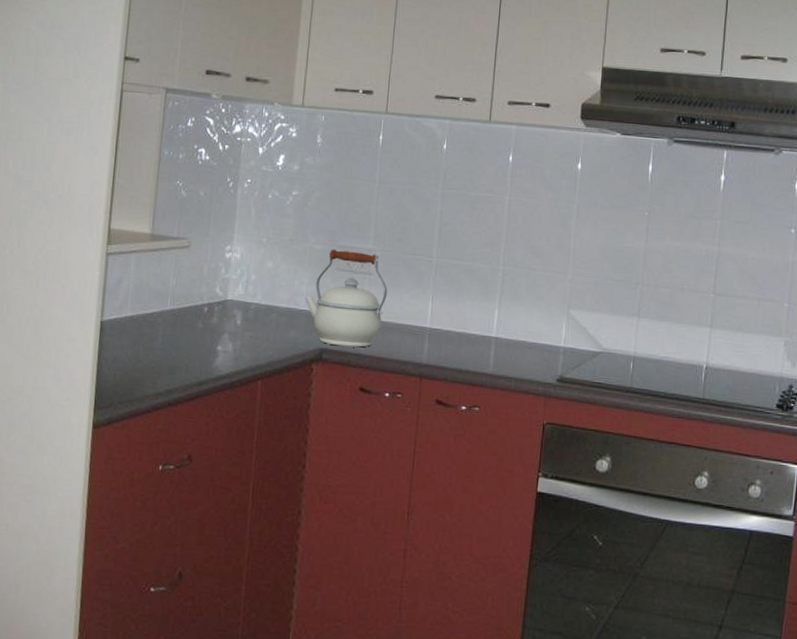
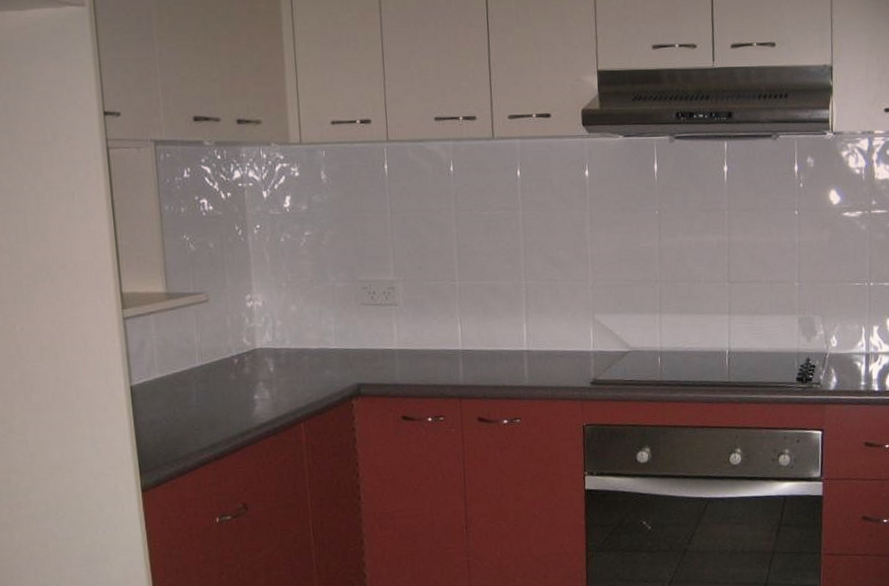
kettle: present [305,249,388,348] -> none [334,284,416,380]

